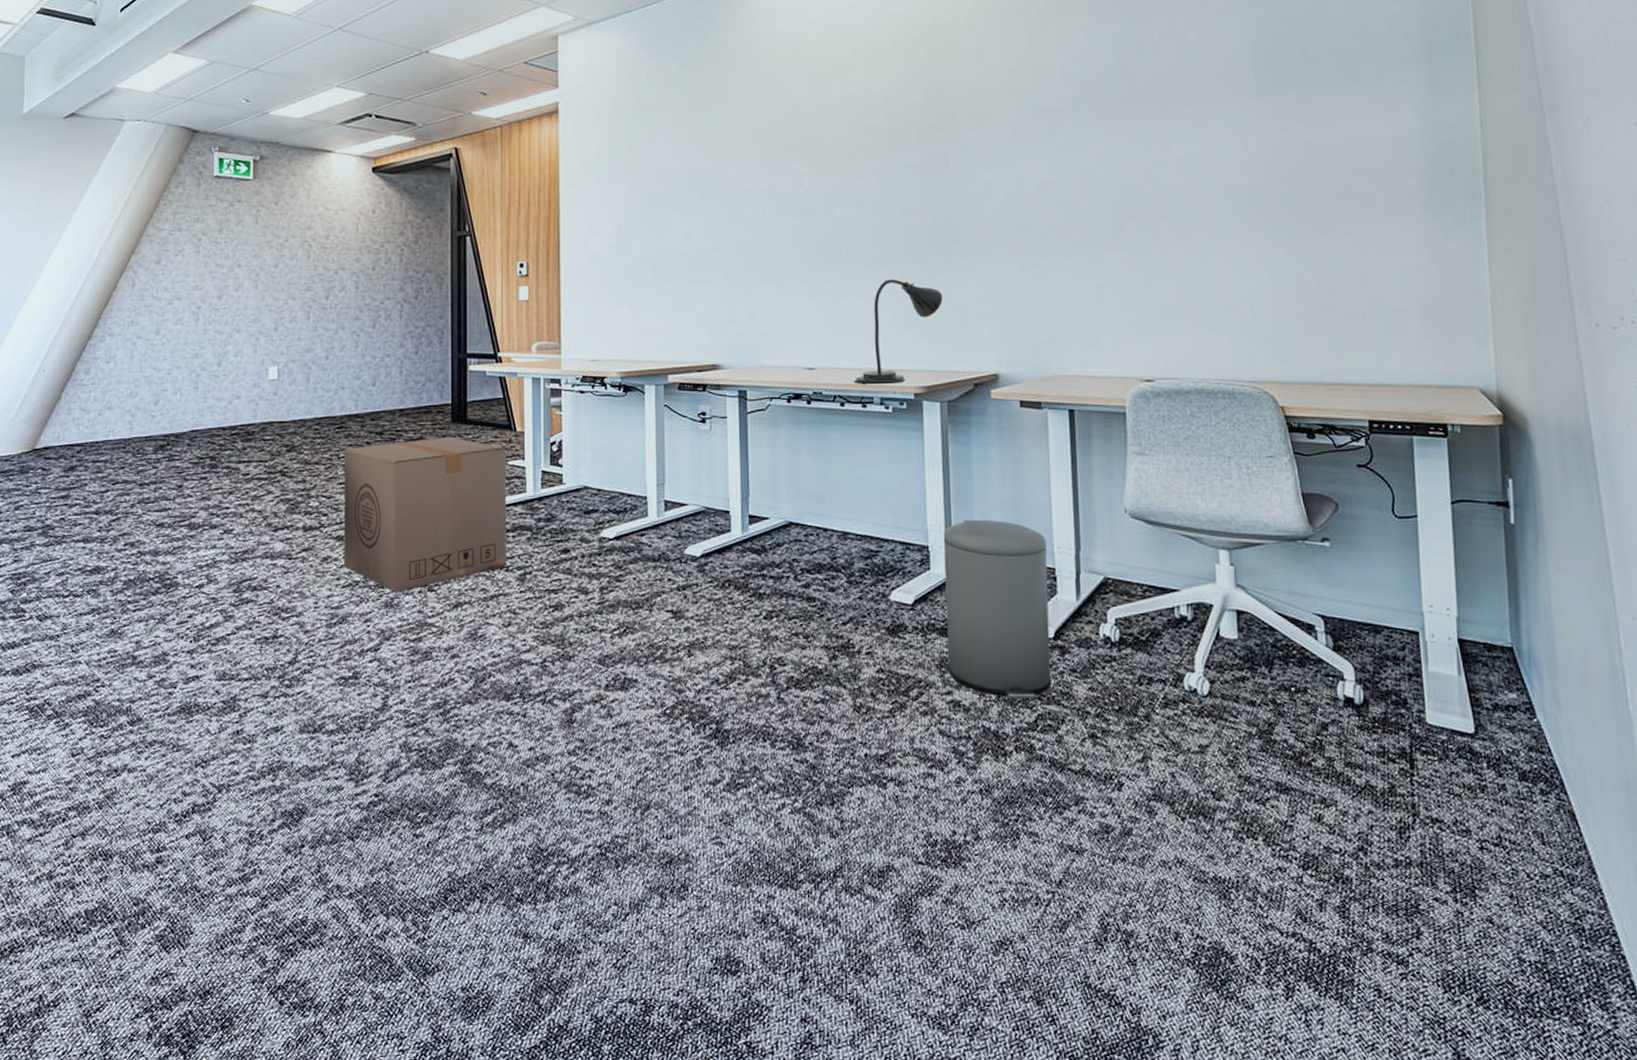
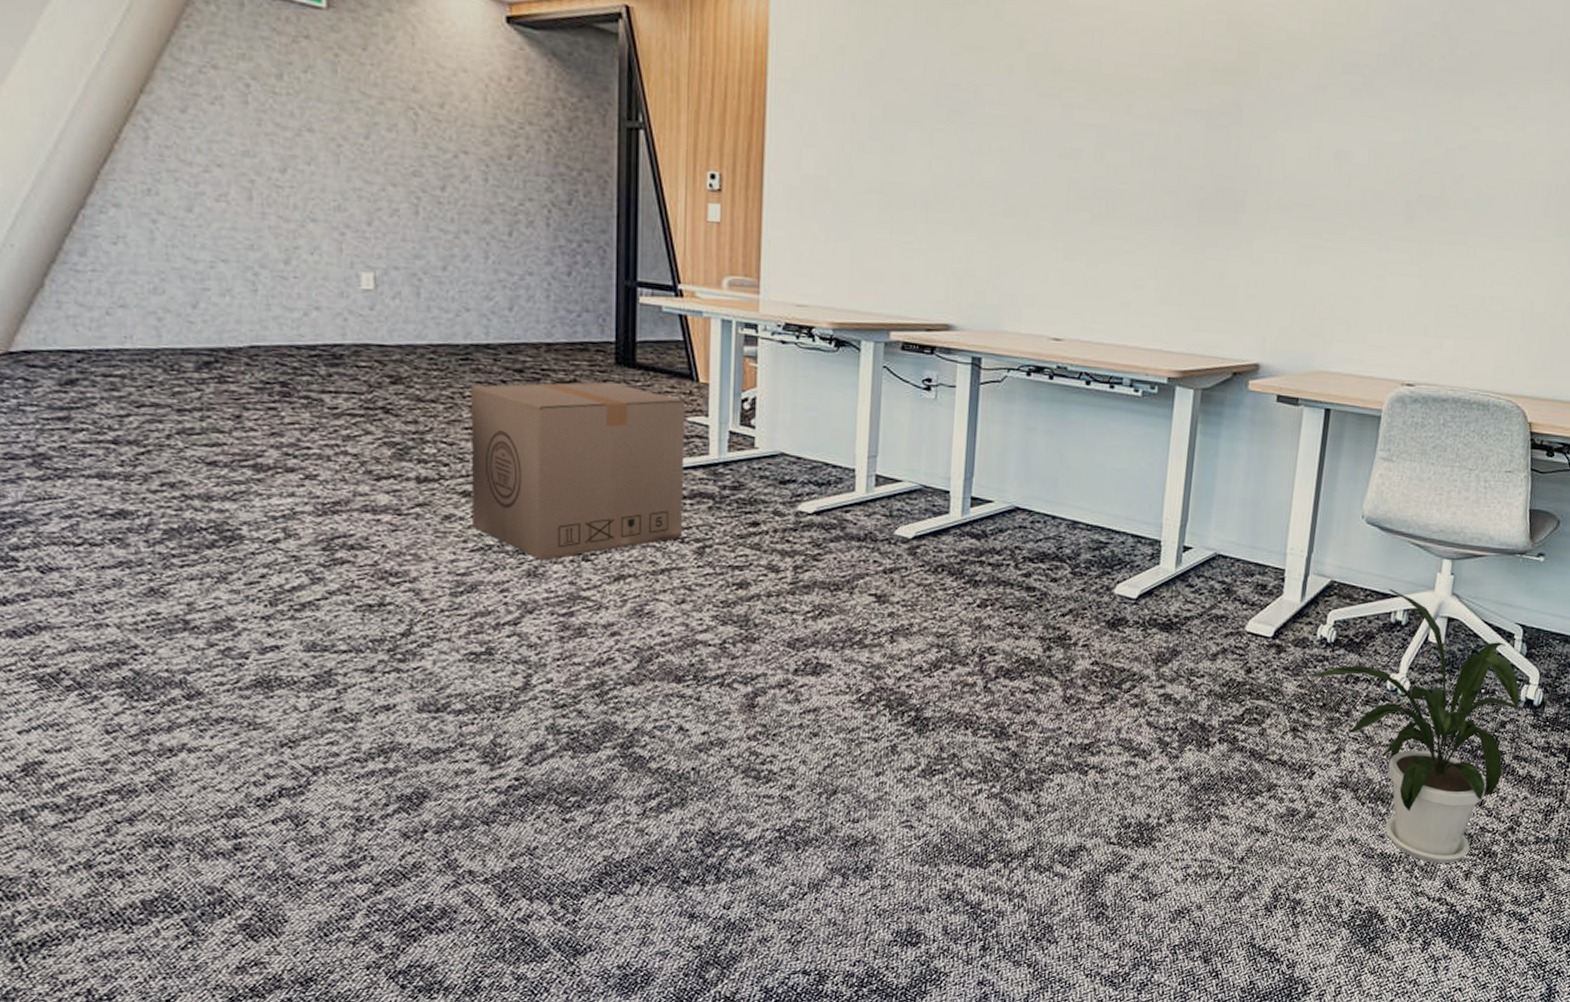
desk lamp: present [854,279,943,385] -> none [1104,245,1213,365]
pedal bin: present [943,519,1052,698] -> none [1163,515,1281,694]
house plant: none [1095,582,1342,891] -> present [1306,588,1521,864]

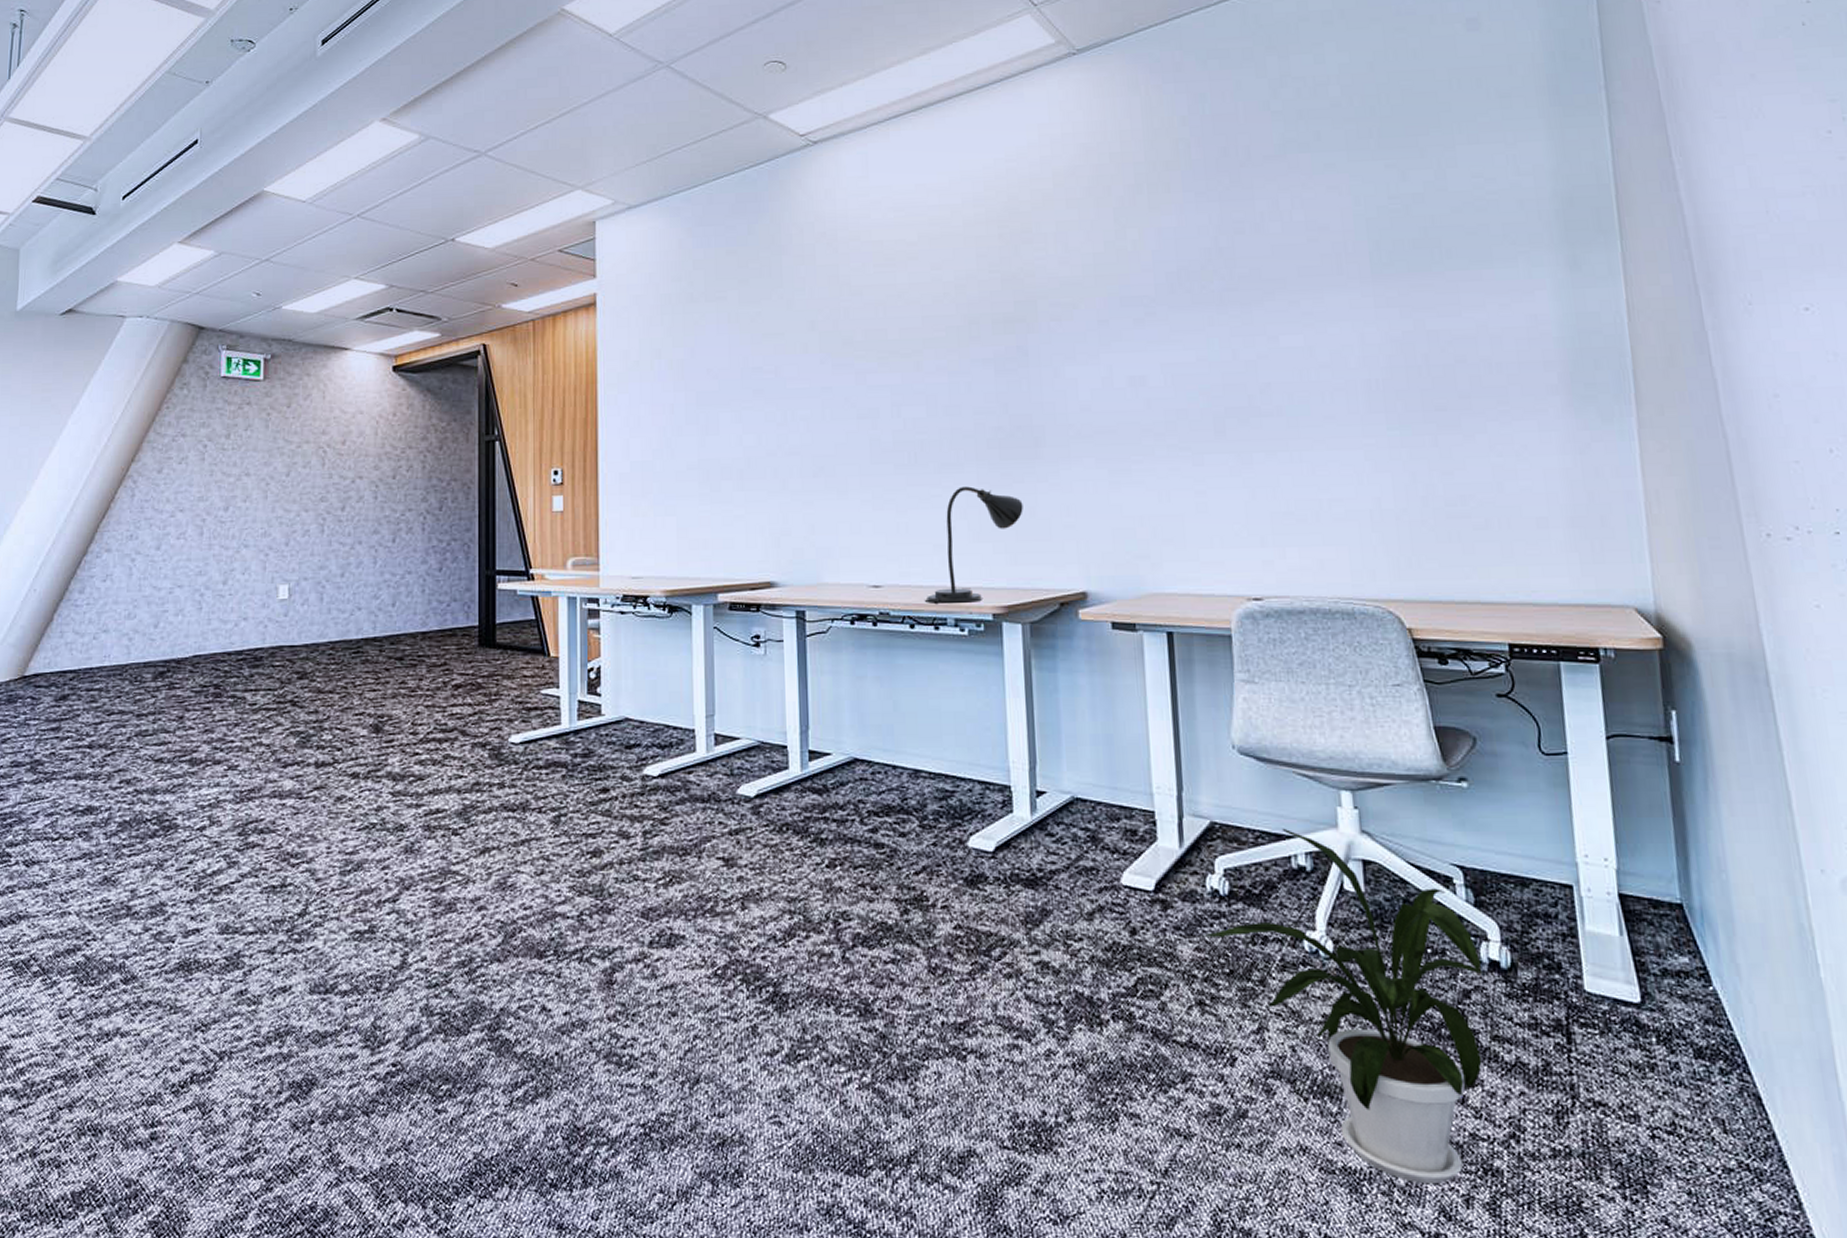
cardboard box: present [472,381,686,561] -> none [360,662,540,837]
desk lamp: none [1104,245,1213,365] -> present [925,486,1023,605]

